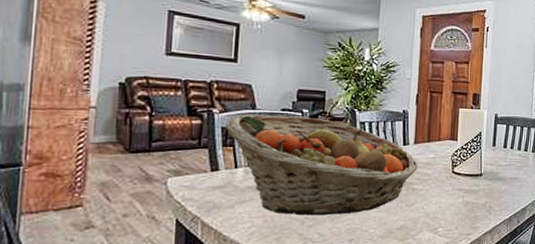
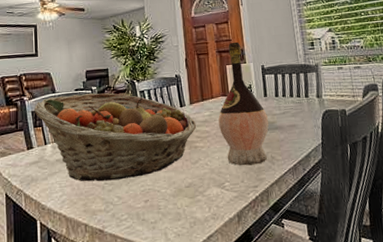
wine bottle: none [442,85,493,213] -> present [218,42,269,166]

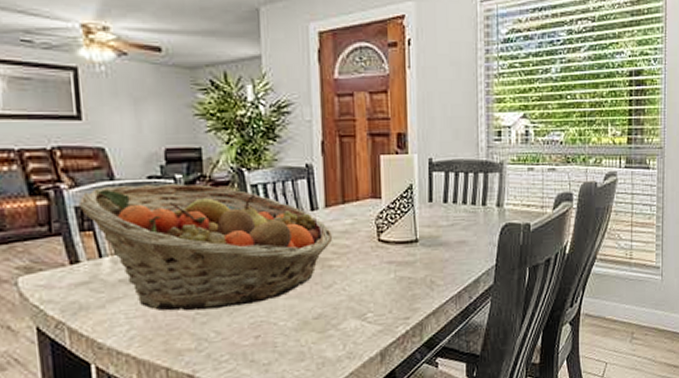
wine bottle: present [218,42,269,166] -> none [364,122,432,292]

